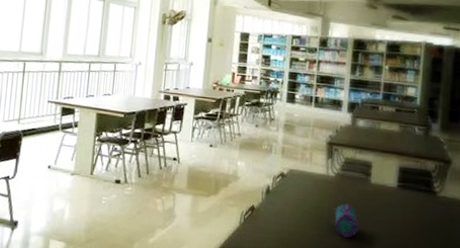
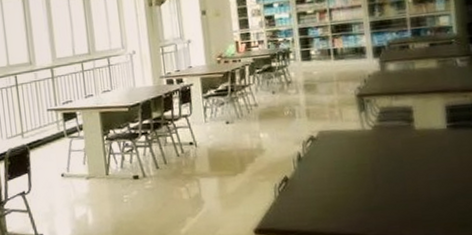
pencil case: present [333,203,360,238] -> none [377,156,411,192]

